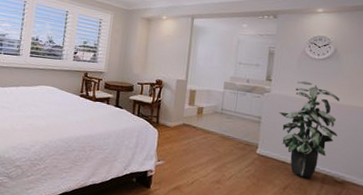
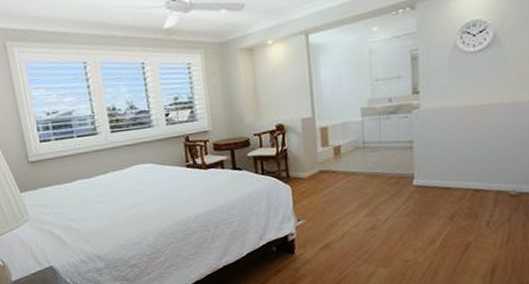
indoor plant: present [279,80,340,179] -> none [433,83,508,200]

